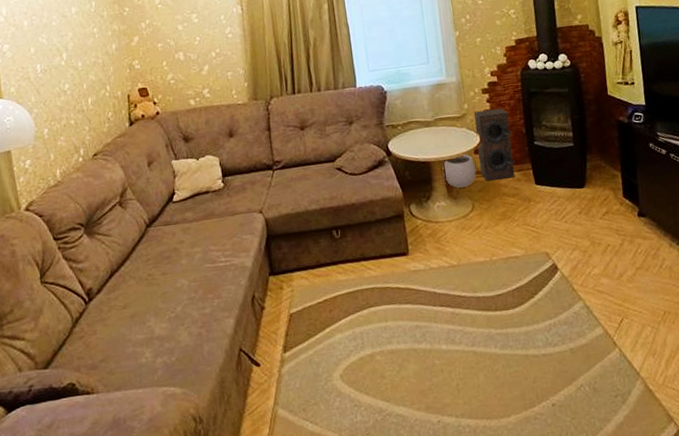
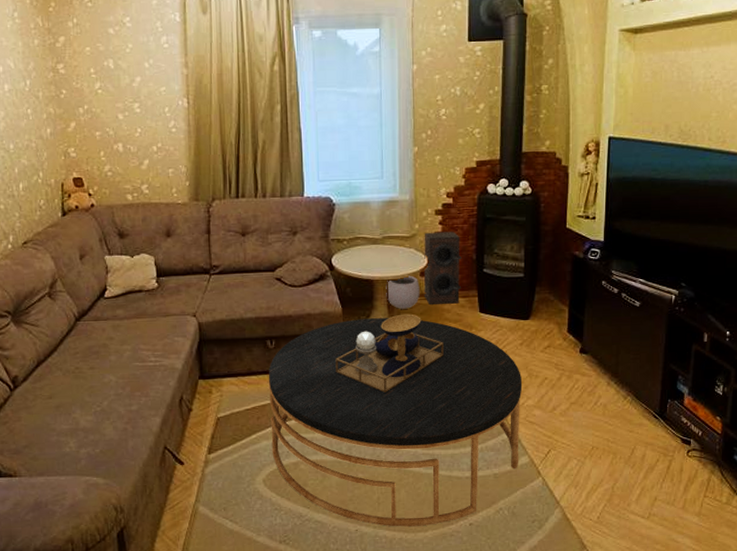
coffee table: none [336,192,594,415] -> present [268,313,523,527]

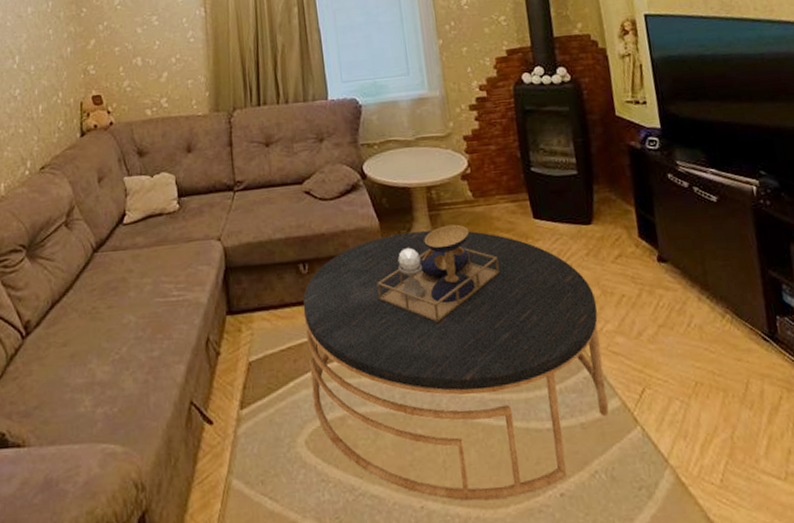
plant pot: present [386,275,420,309] -> none [425,179,464,220]
speaker: present [423,231,462,304] -> none [460,127,510,212]

